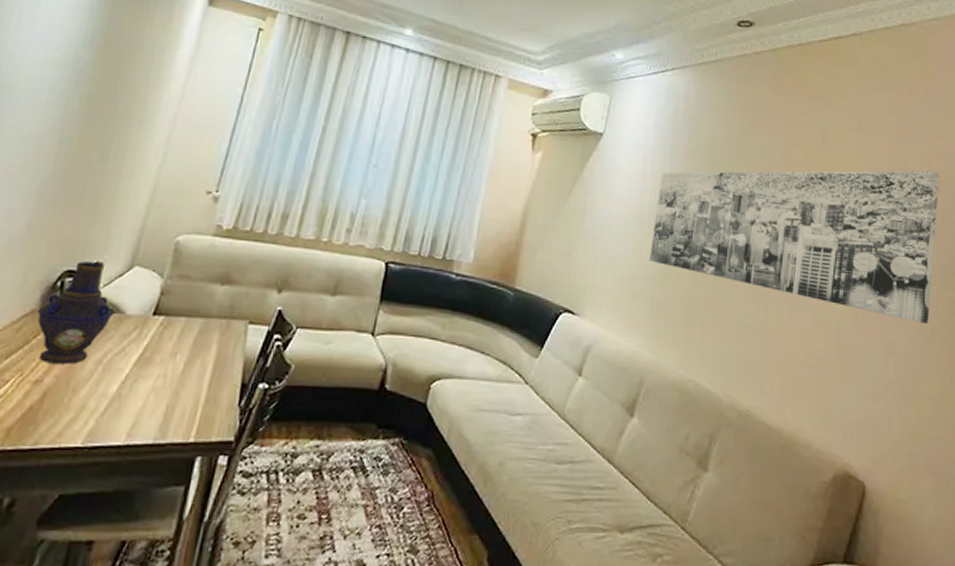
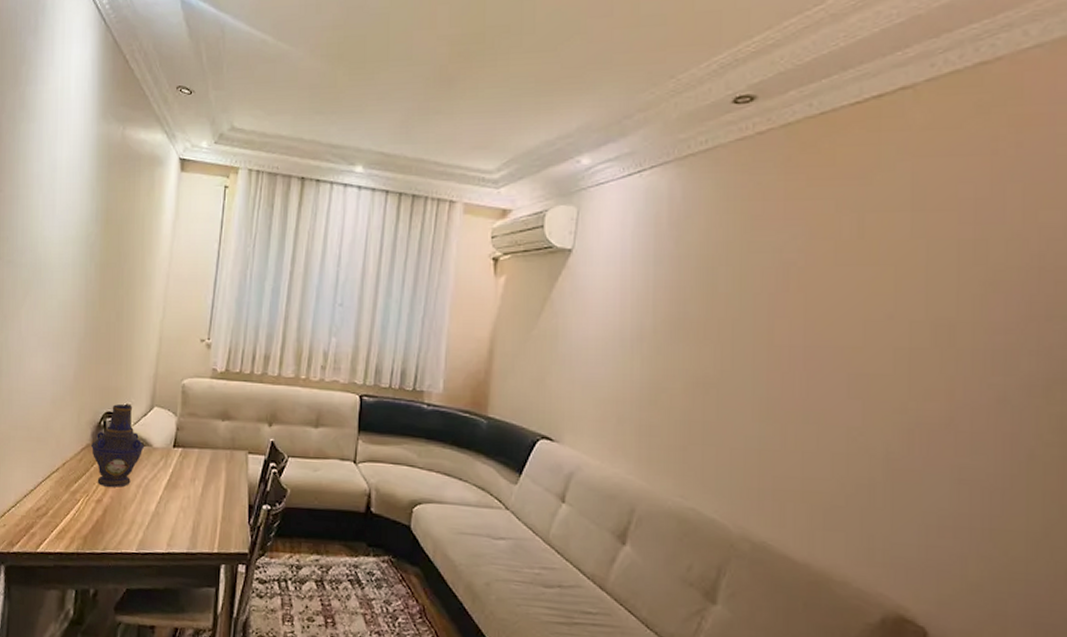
wall art: present [649,170,939,323] -> none [634,252,1042,445]

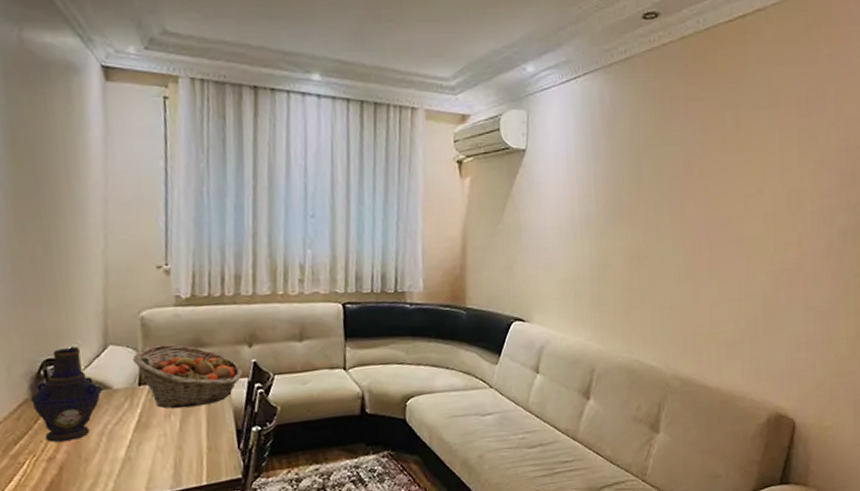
fruit basket: none [171,413,260,476] -> present [132,344,243,409]

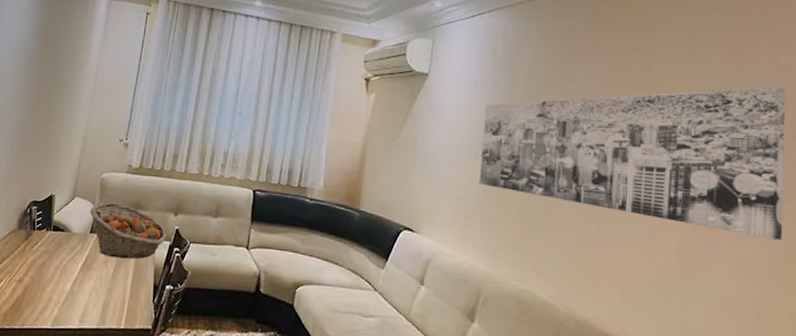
vase: present [29,348,103,442] -> none [16,194,65,269]
wall art: none [585,136,848,278] -> present [479,86,786,240]

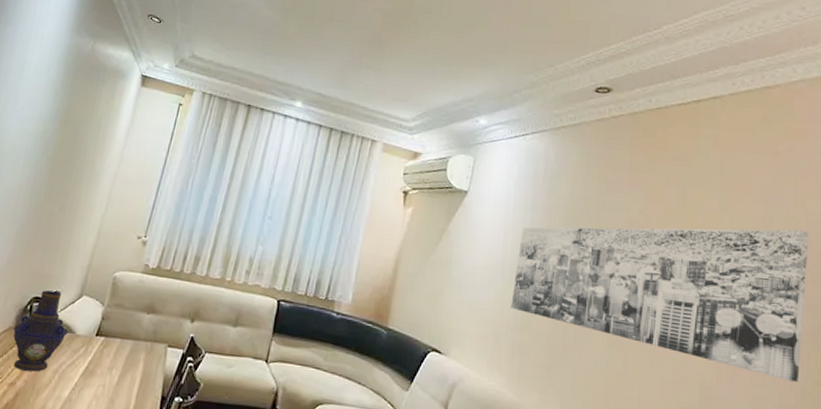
vase: none [16,194,65,269] -> present [13,290,68,372]
fruit basket: present [89,203,167,259] -> none [97,303,181,367]

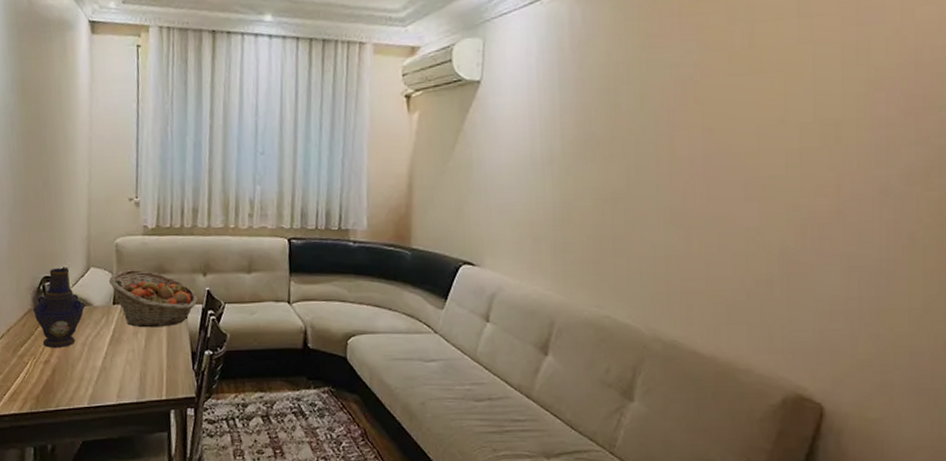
fruit basket: none [97,303,181,367] -> present [108,270,198,328]
wall art: present [511,226,808,382] -> none [547,48,919,231]

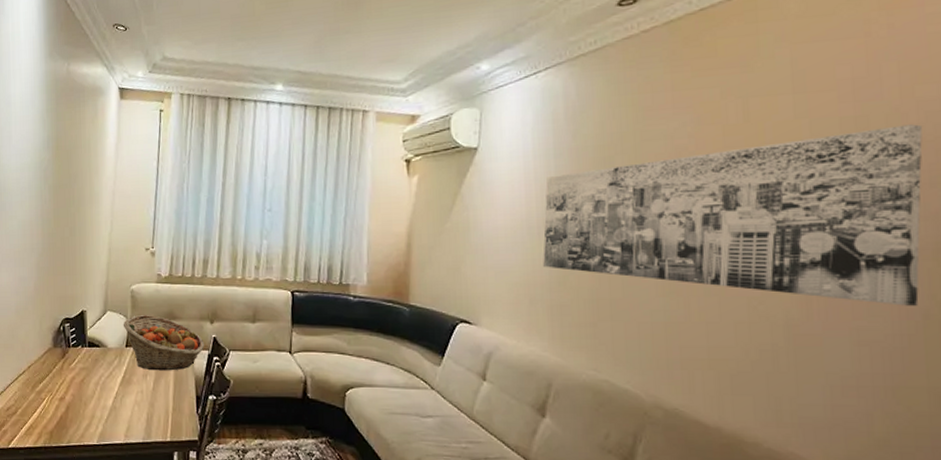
vase: present [32,268,86,348] -> none [52,311,101,386]
wall art: none [547,48,919,231] -> present [543,124,923,306]

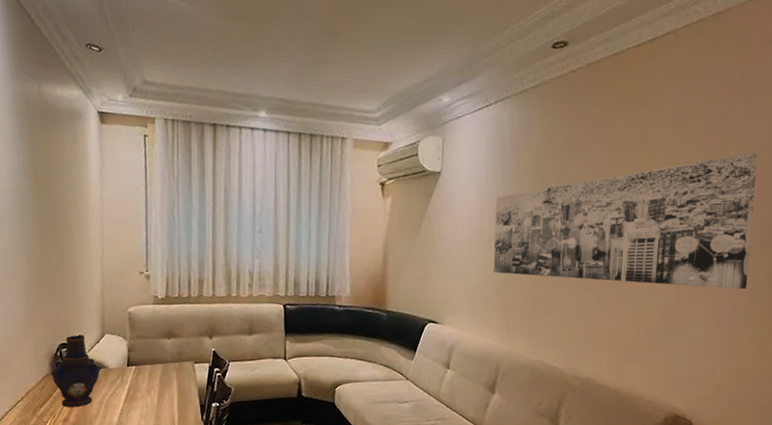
vase: none [52,311,101,386] -> present [50,335,102,407]
fruit basket: present [123,315,204,371] -> none [122,335,205,386]

